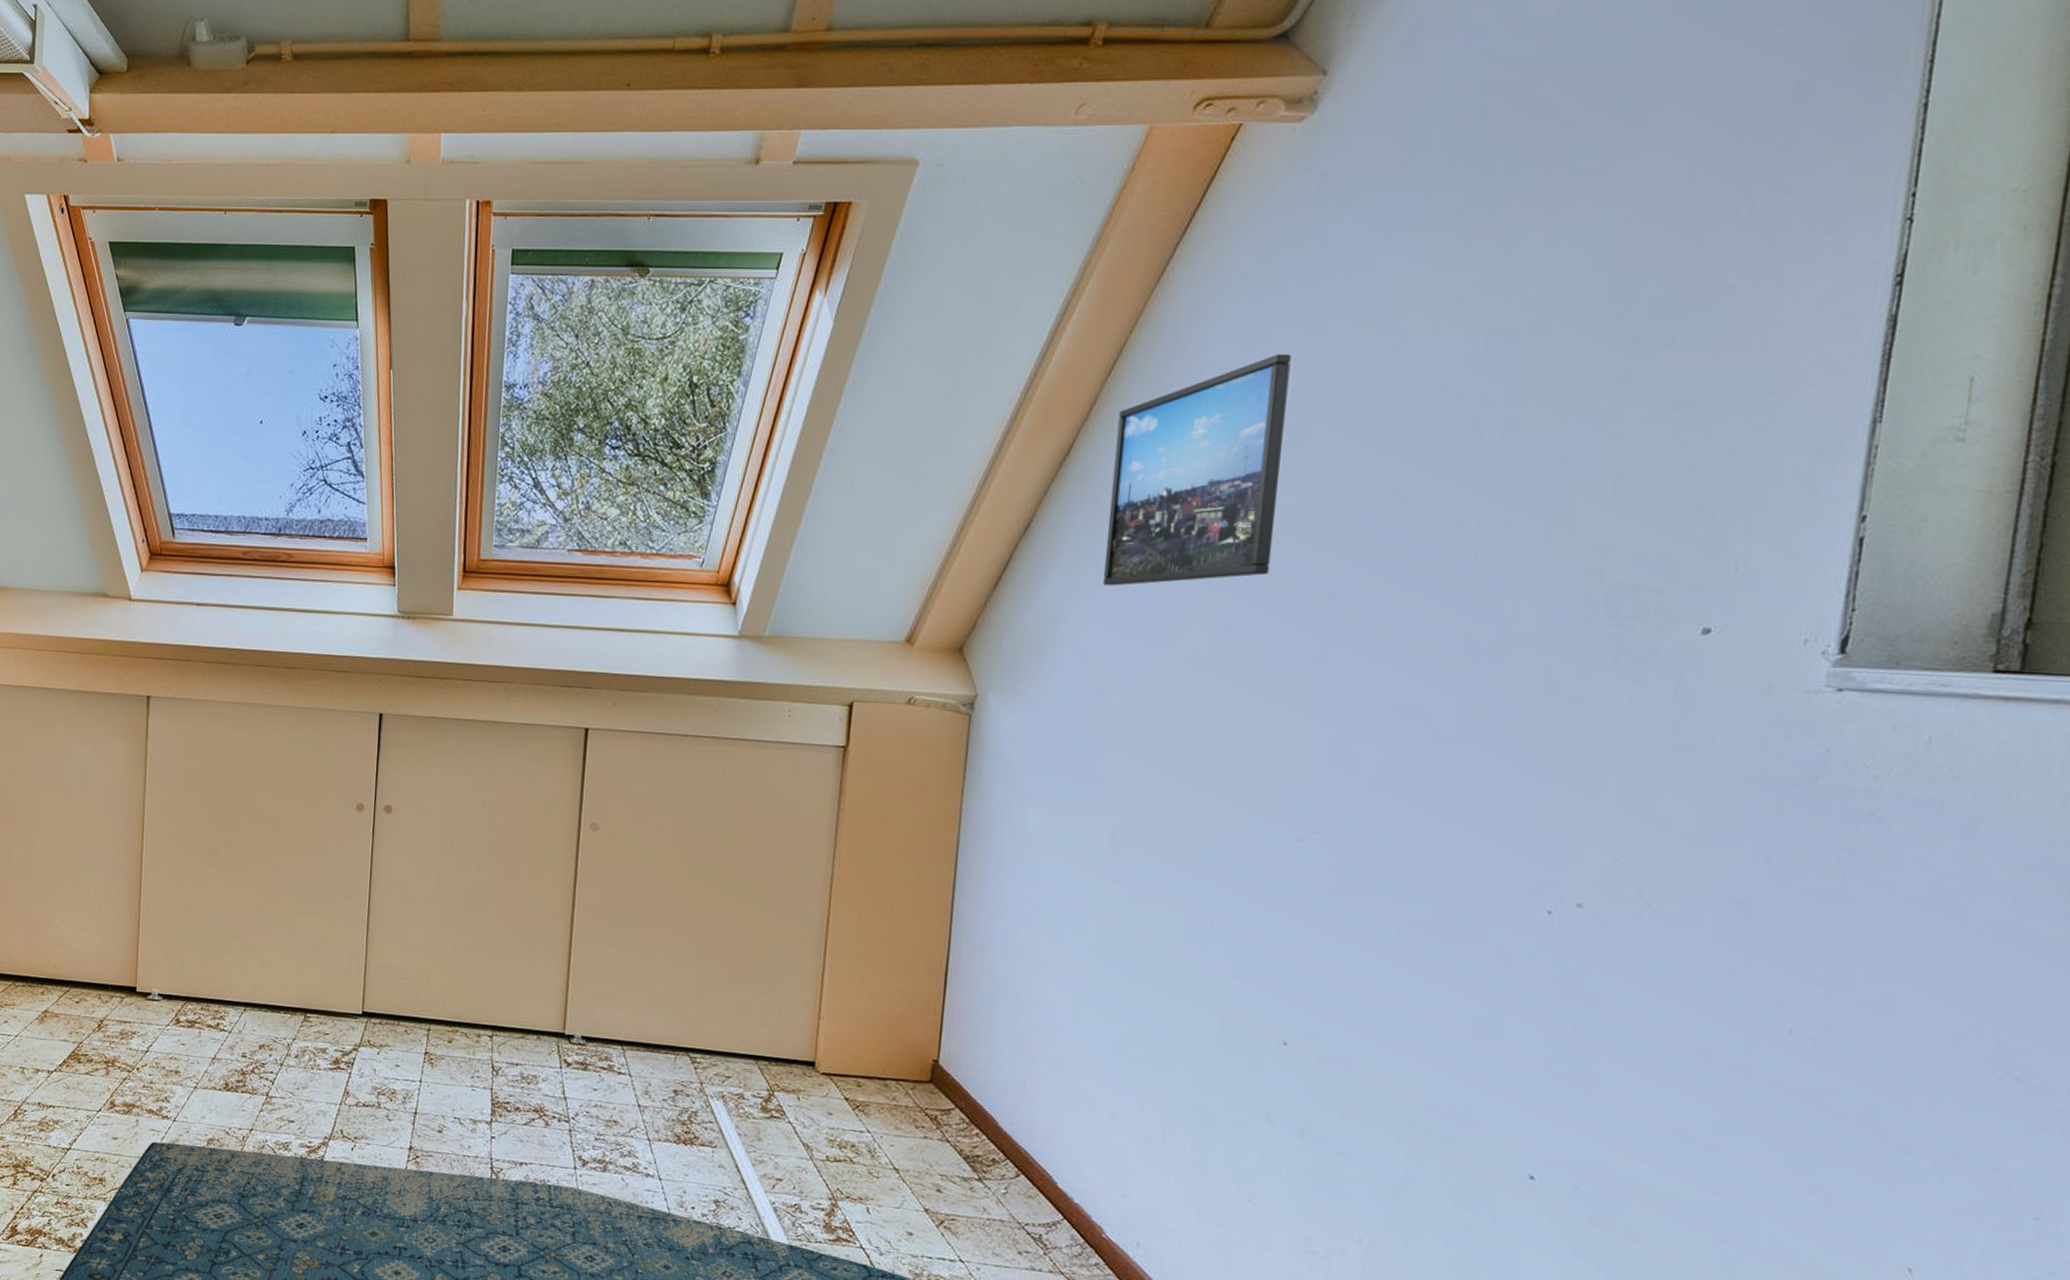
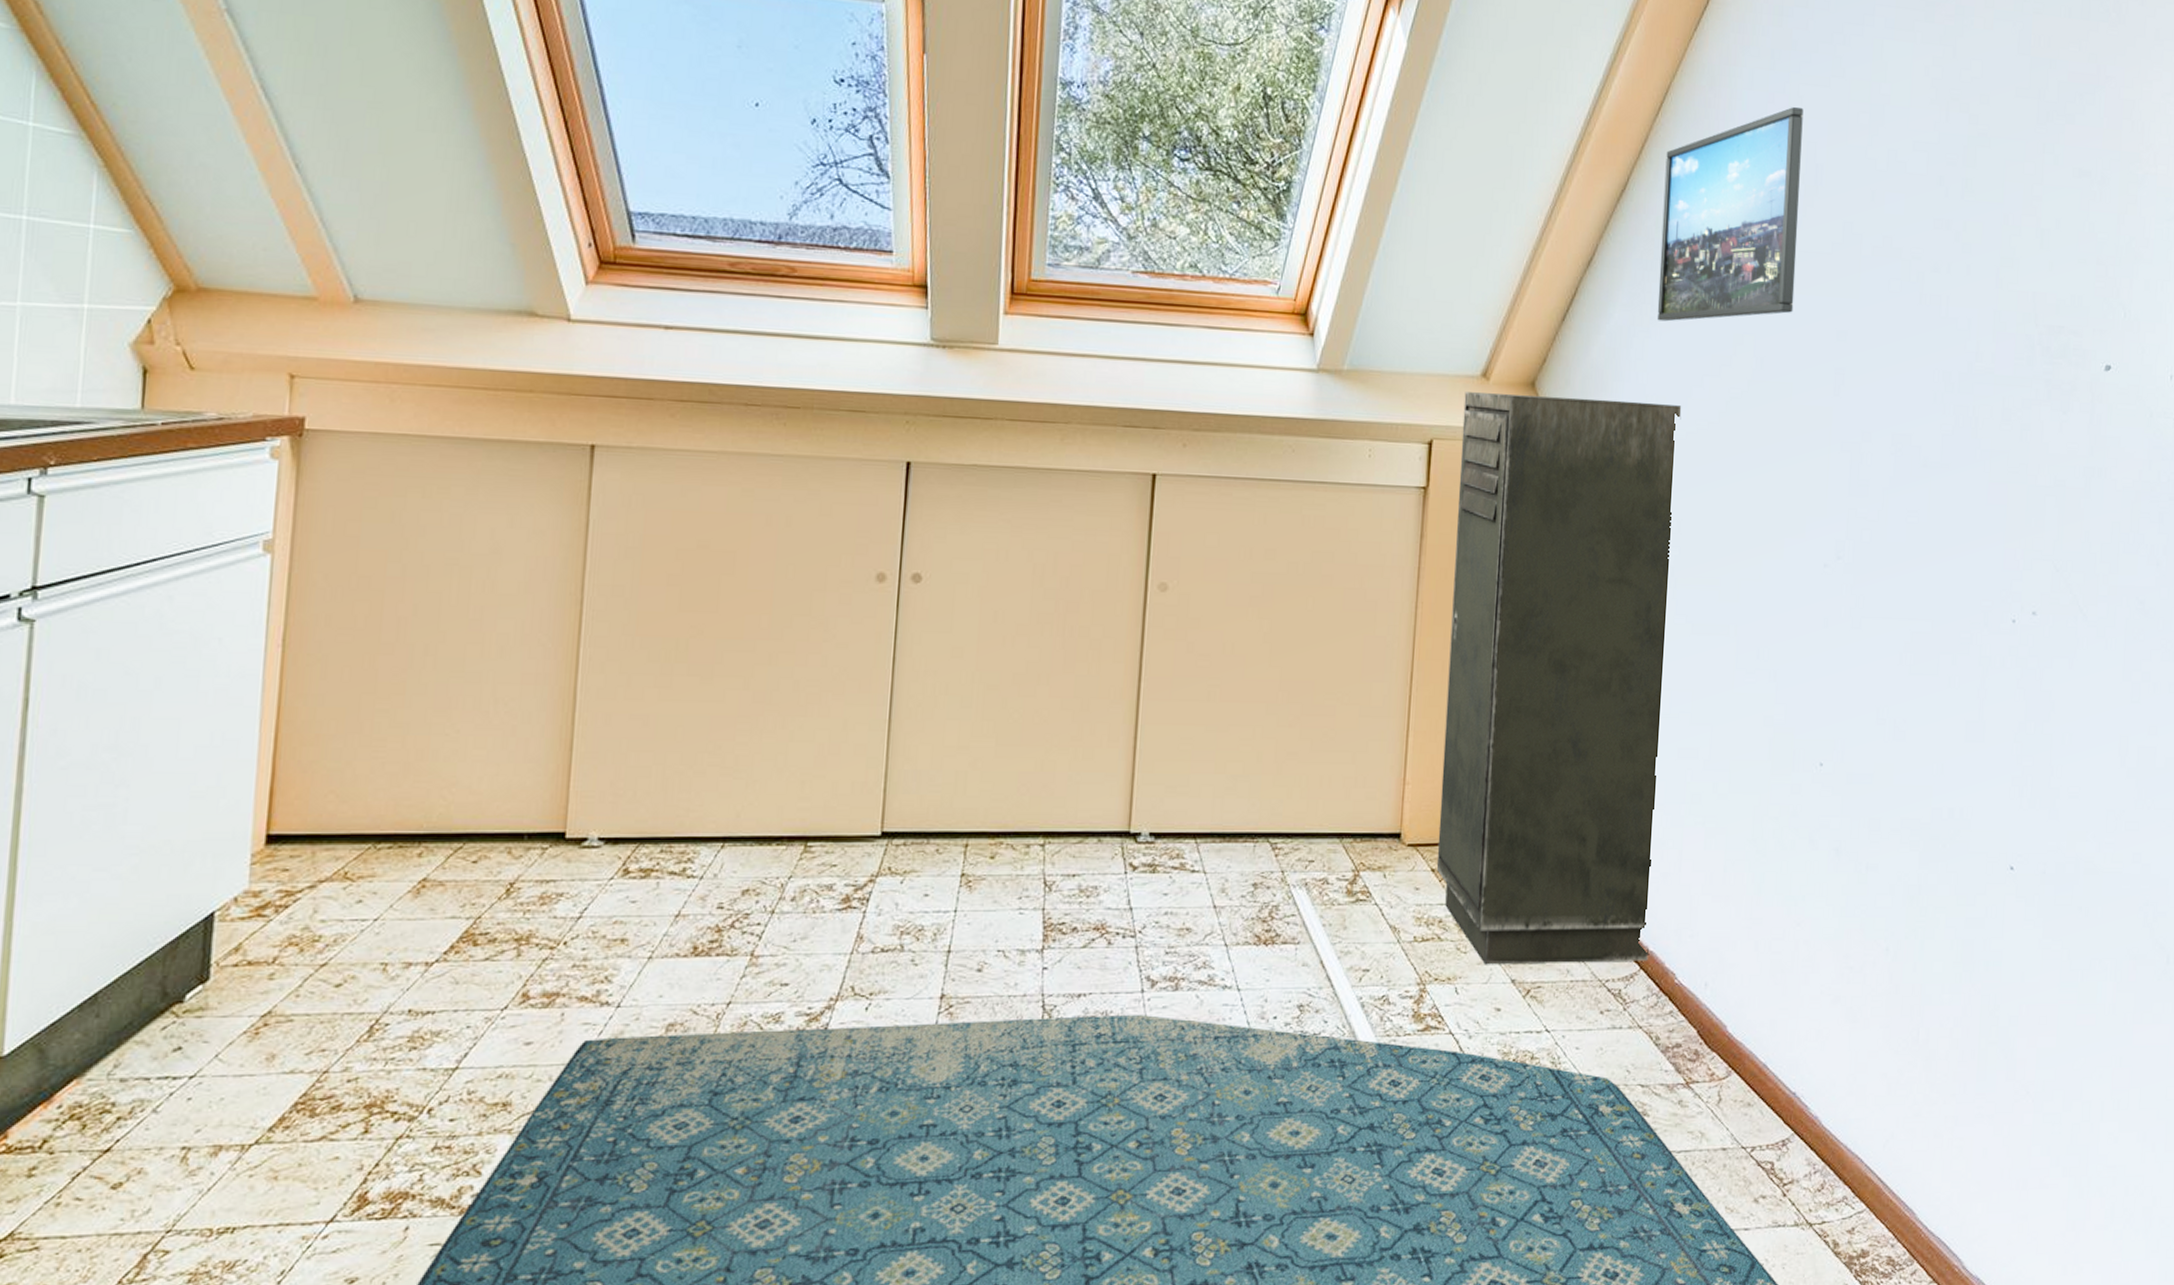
storage cabinet: none [850,657,1129,1212] -> present [1436,392,1682,965]

